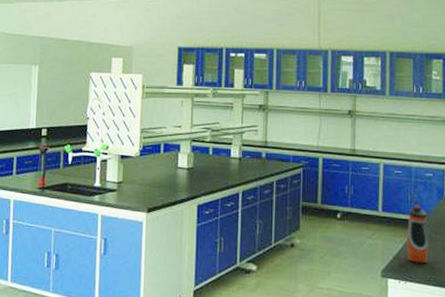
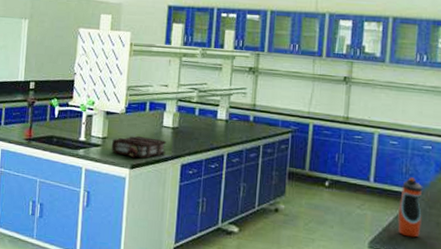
book: none [127,179,182,202] -> present [111,136,167,159]

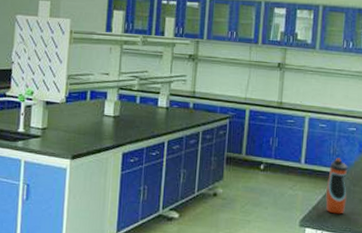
book: present [111,136,167,159] -> none [51,126,108,149]

